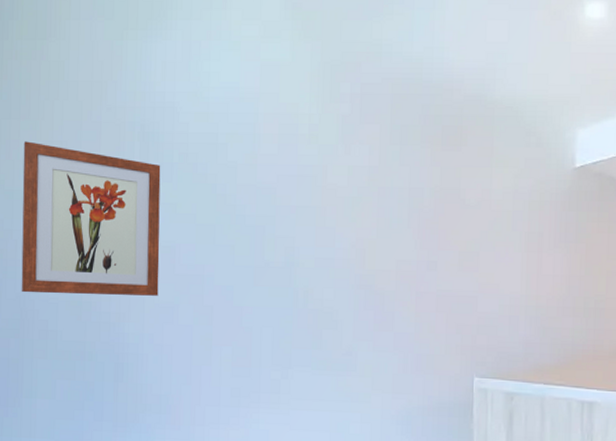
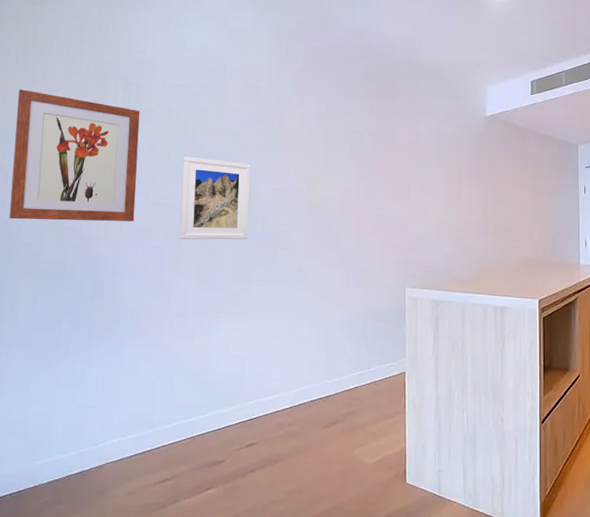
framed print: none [209,219,290,318] -> present [179,156,251,240]

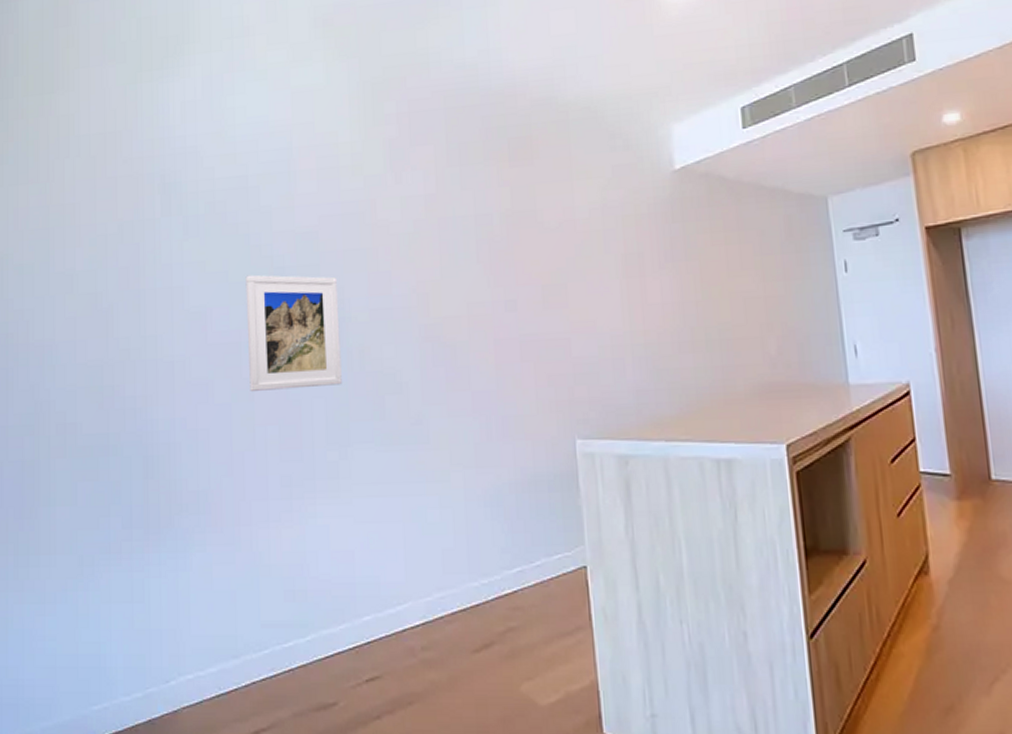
wall art: present [9,89,140,221] -> none [33,207,190,382]

